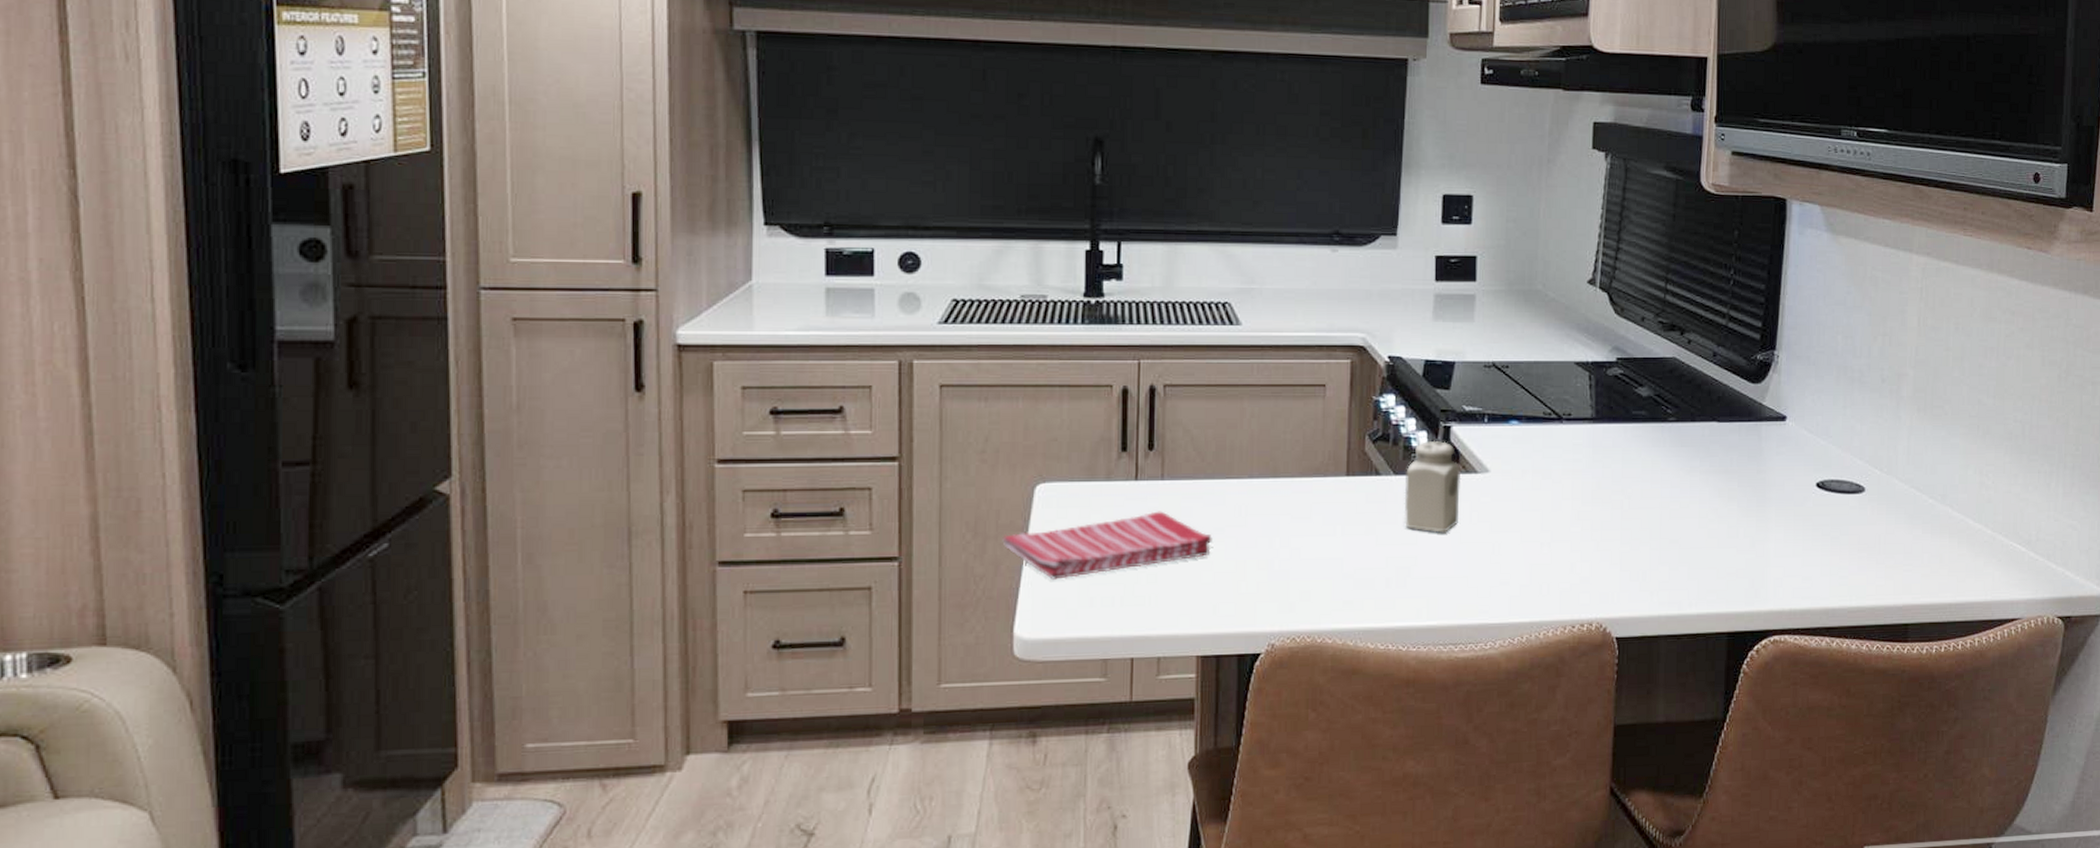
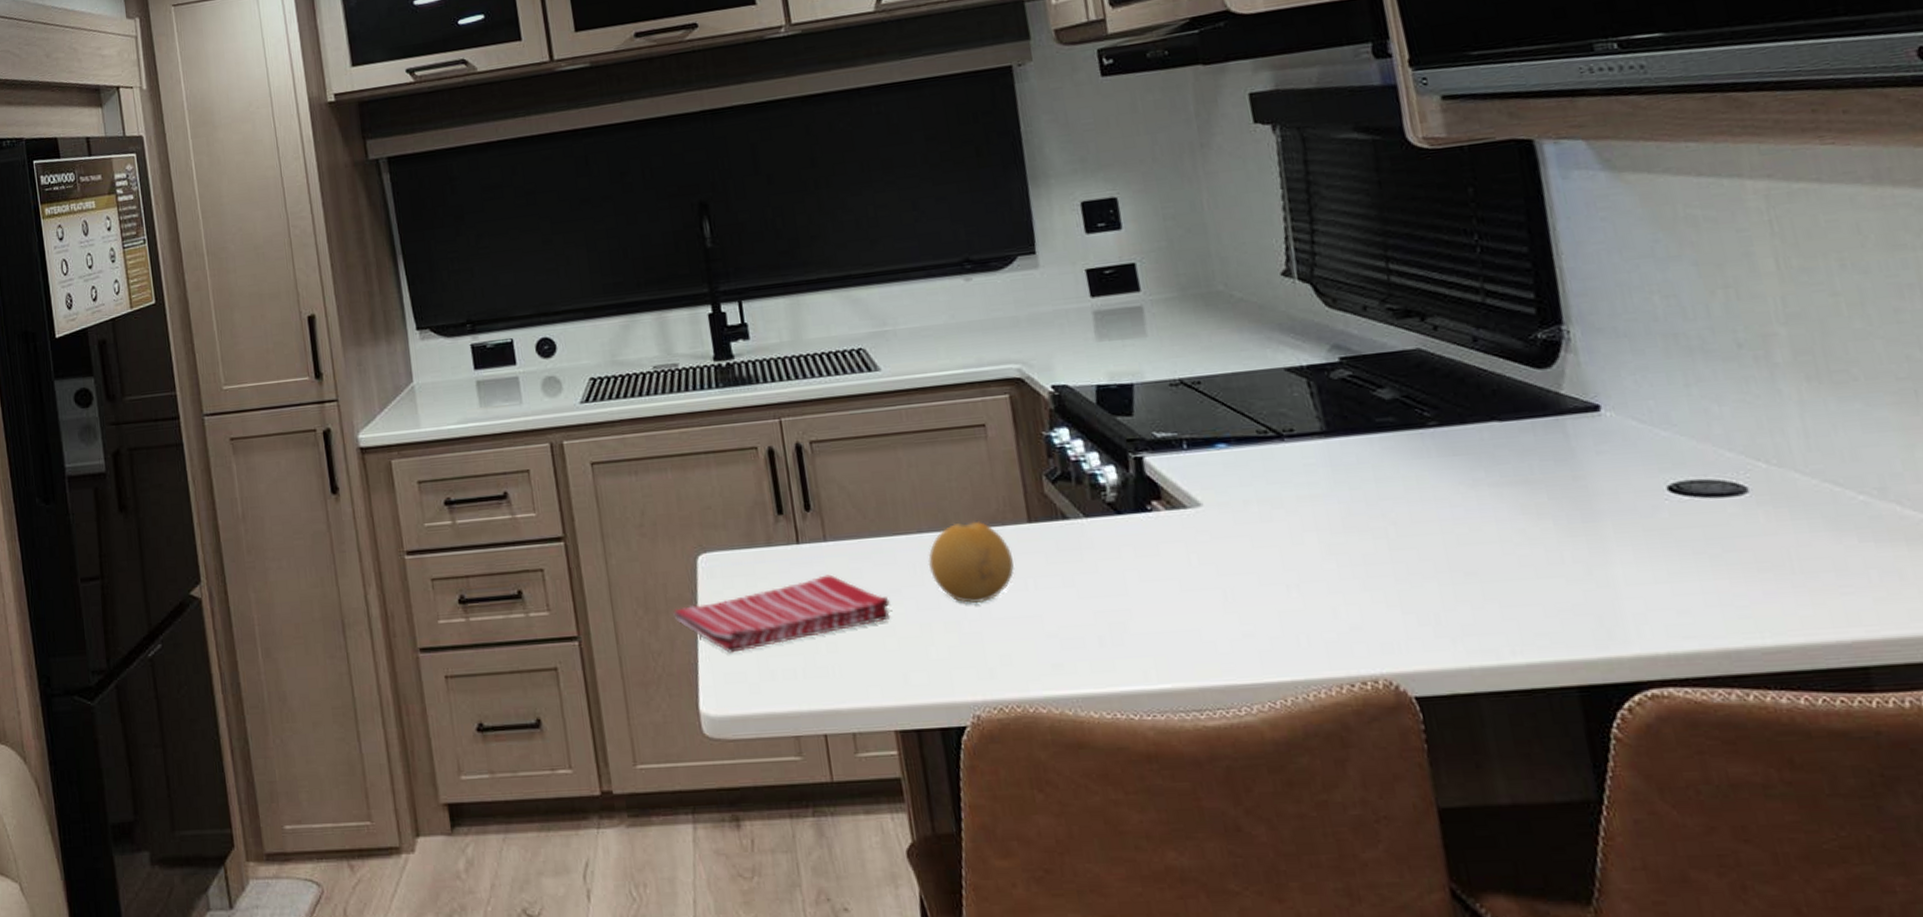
fruit: none [1253,471,1327,545] -> present [928,521,1014,604]
salt shaker: present [1404,440,1461,533] -> none [1098,474,1174,580]

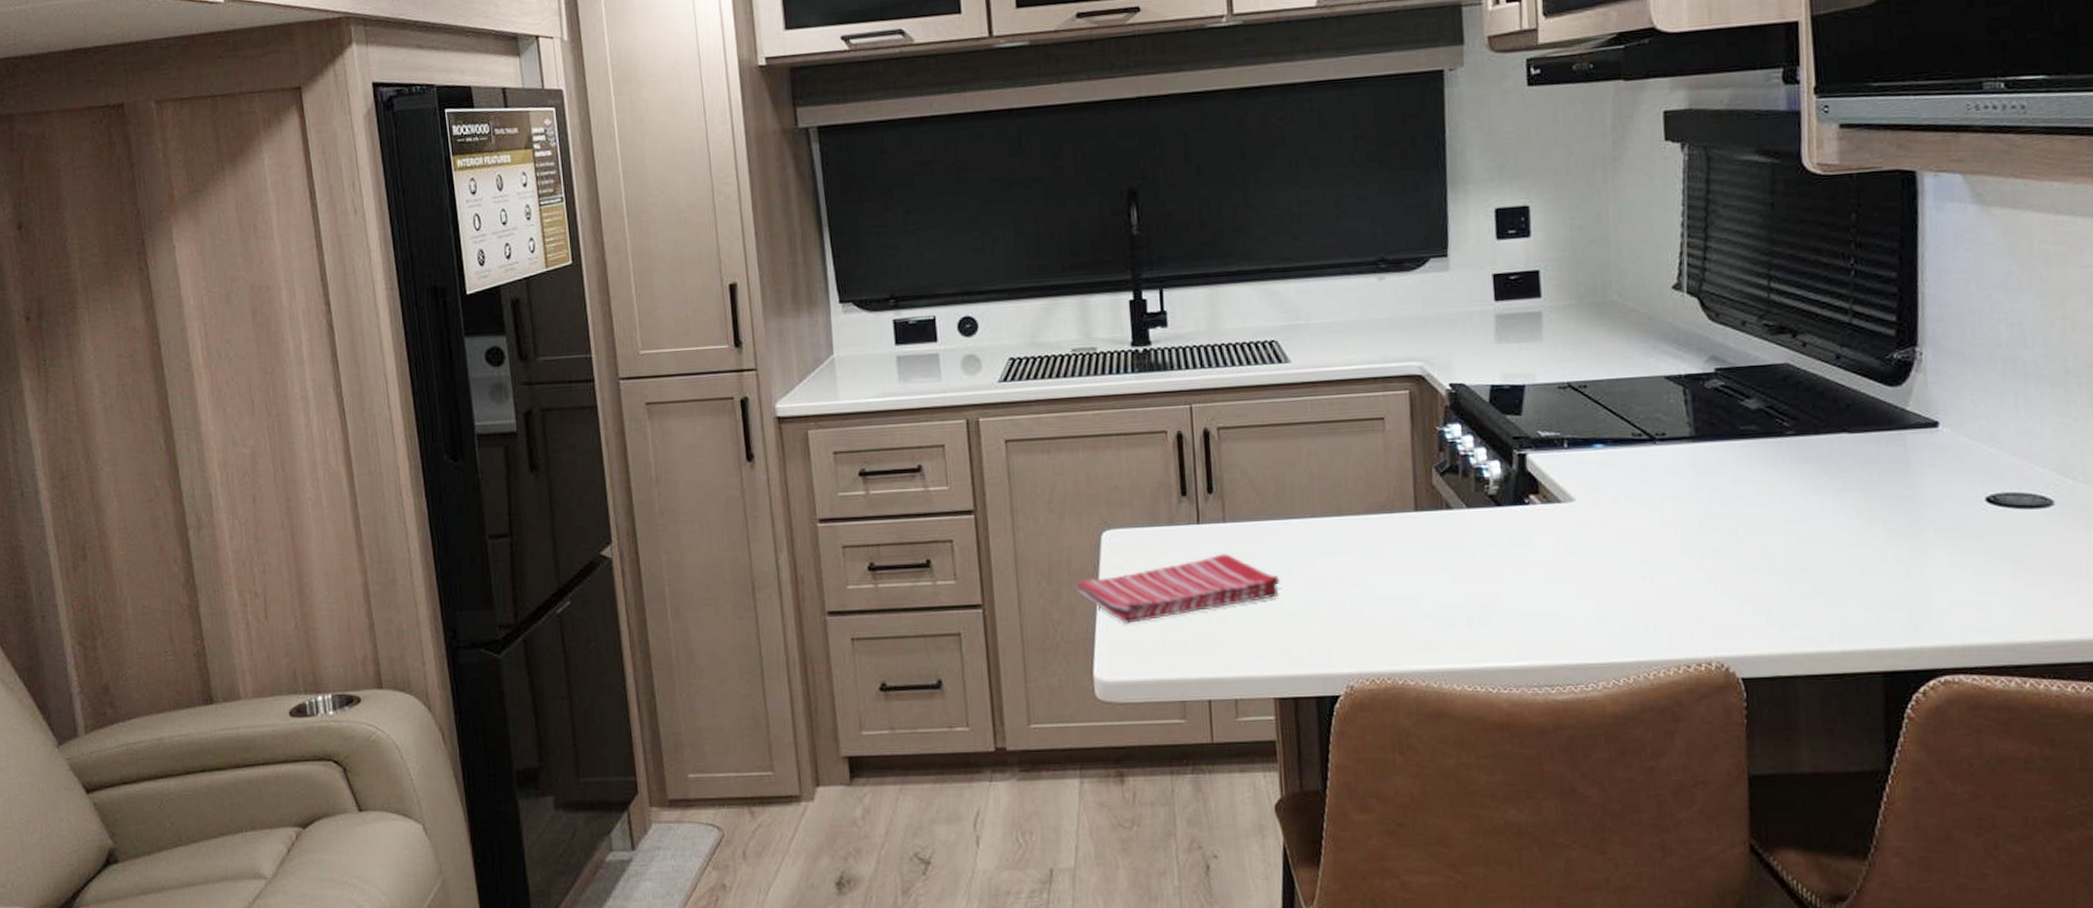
fruit: present [928,521,1014,604] -> none [1318,508,1398,584]

